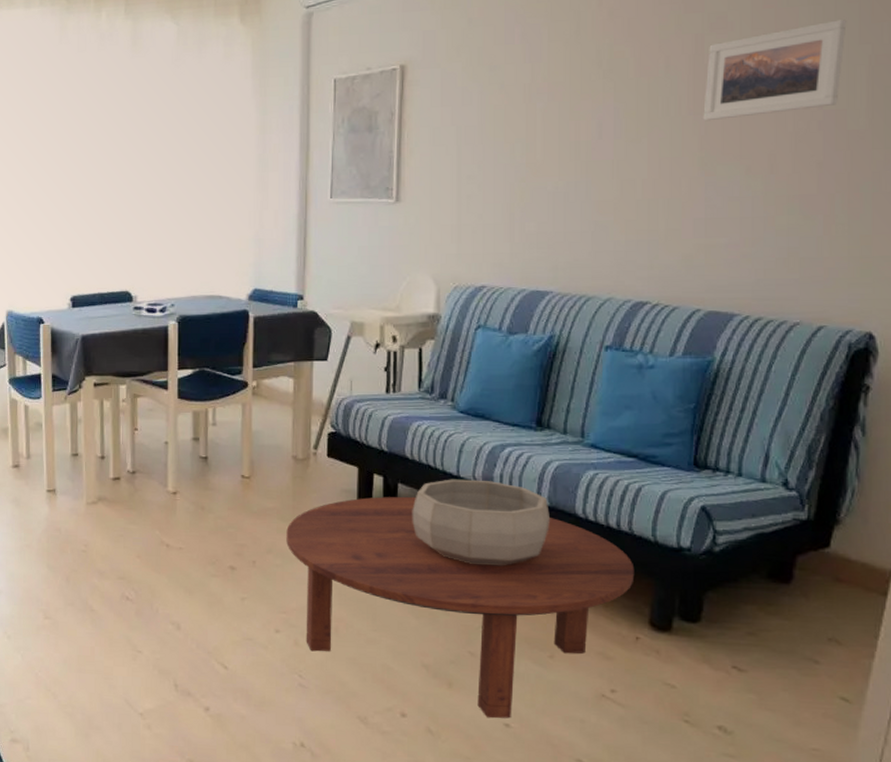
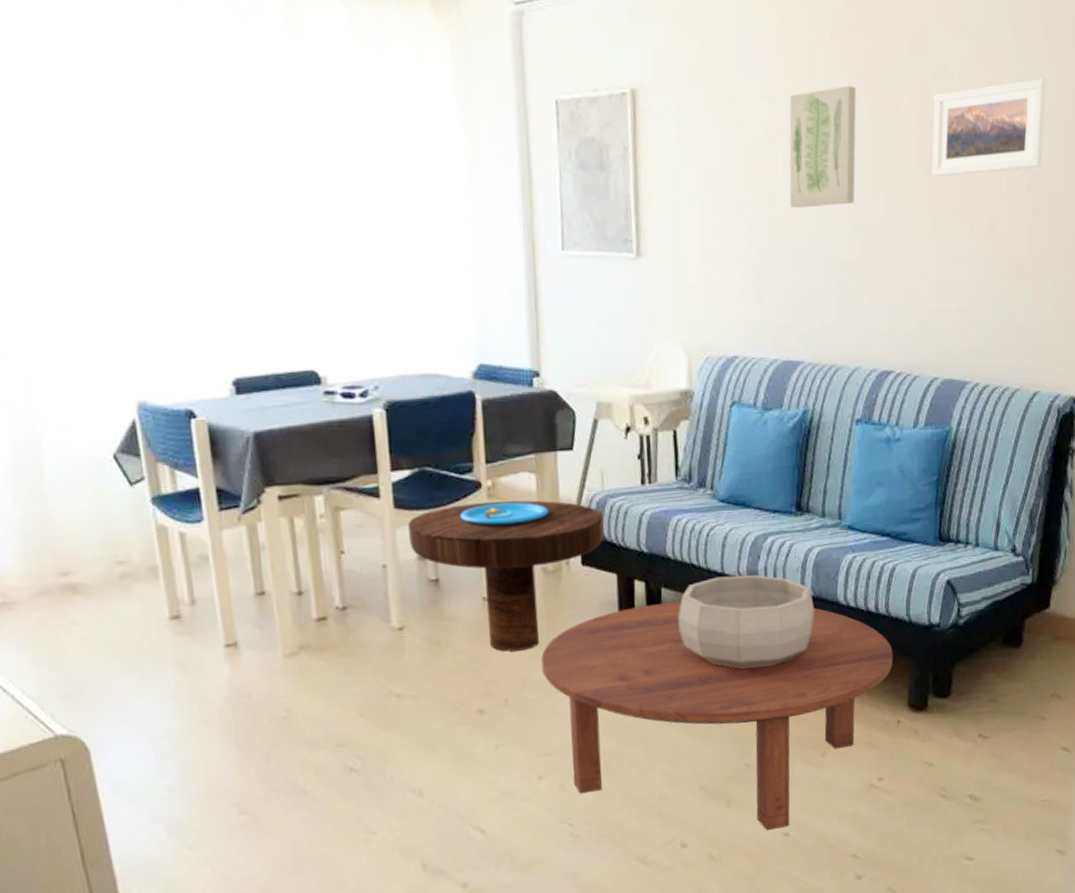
side table: none [188,398,349,522] -> present [408,500,604,652]
wall art: none [546,44,622,156] -> present [789,85,856,208]

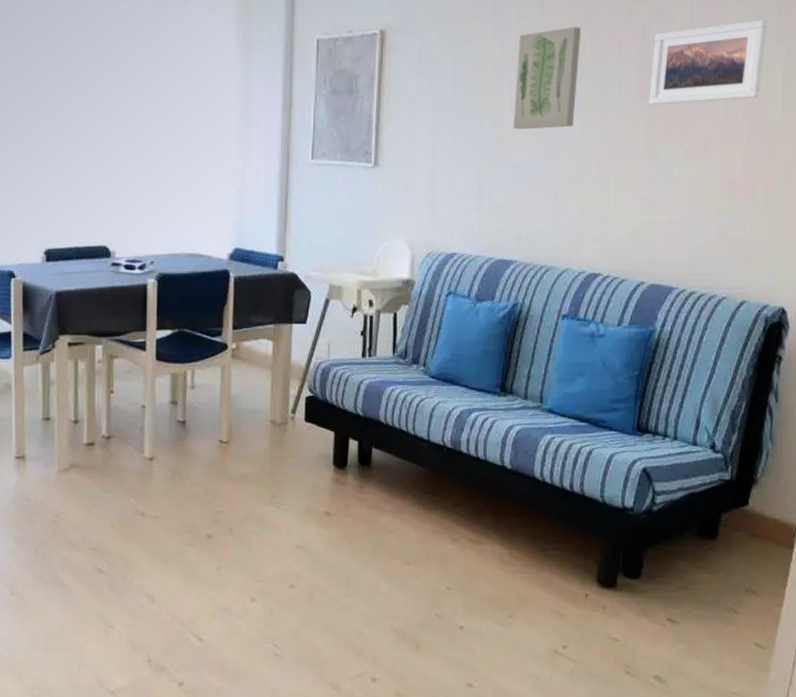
side table: present [408,500,604,652] -> none [165,361,327,488]
coffee table: present [541,601,893,831] -> none [263,461,585,679]
decorative bowl: present [678,575,814,669] -> none [385,443,511,529]

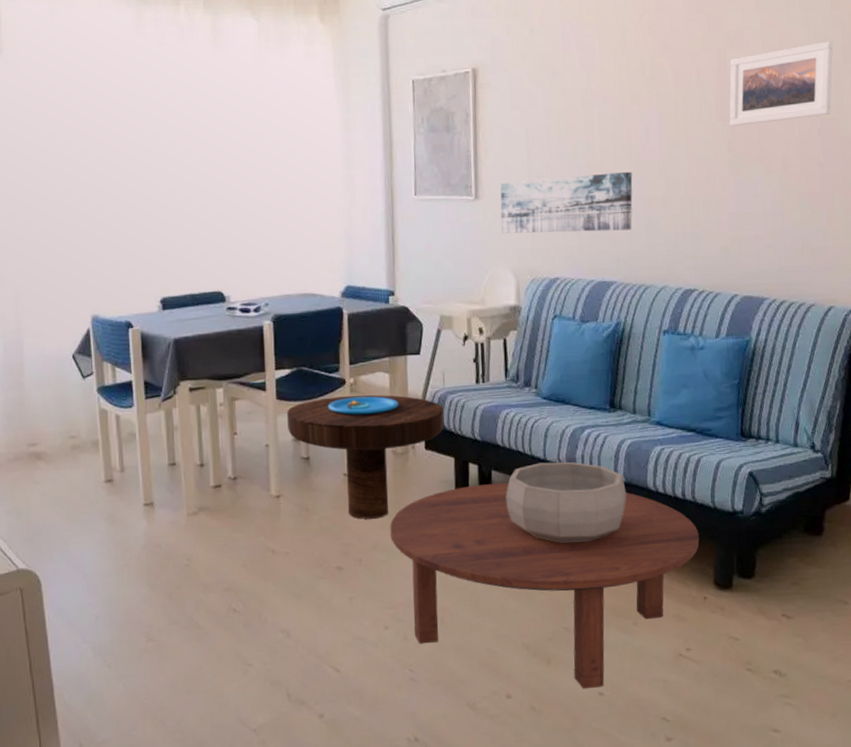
side table: none [165,361,327,488] -> present [287,395,444,519]
coffee table: none [263,461,585,679] -> present [390,482,700,689]
decorative bowl: none [385,443,511,529] -> present [506,461,626,543]
wall art: none [399,146,541,208] -> present [500,171,633,234]
wall art: present [513,26,581,129] -> none [604,56,662,156]

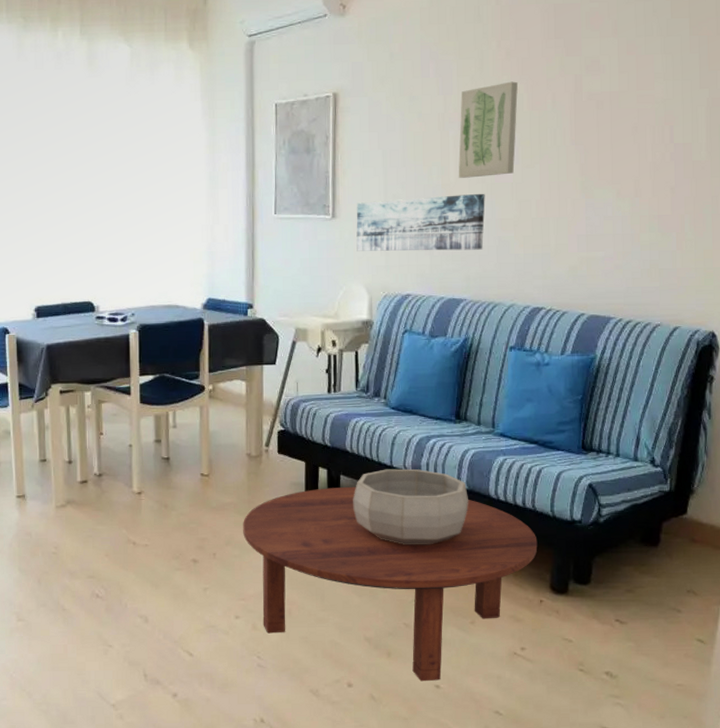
side table: present [287,395,444,519] -> none [150,401,297,516]
wall art: none [604,56,662,156] -> present [458,81,518,178]
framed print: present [729,41,833,127] -> none [583,67,690,151]

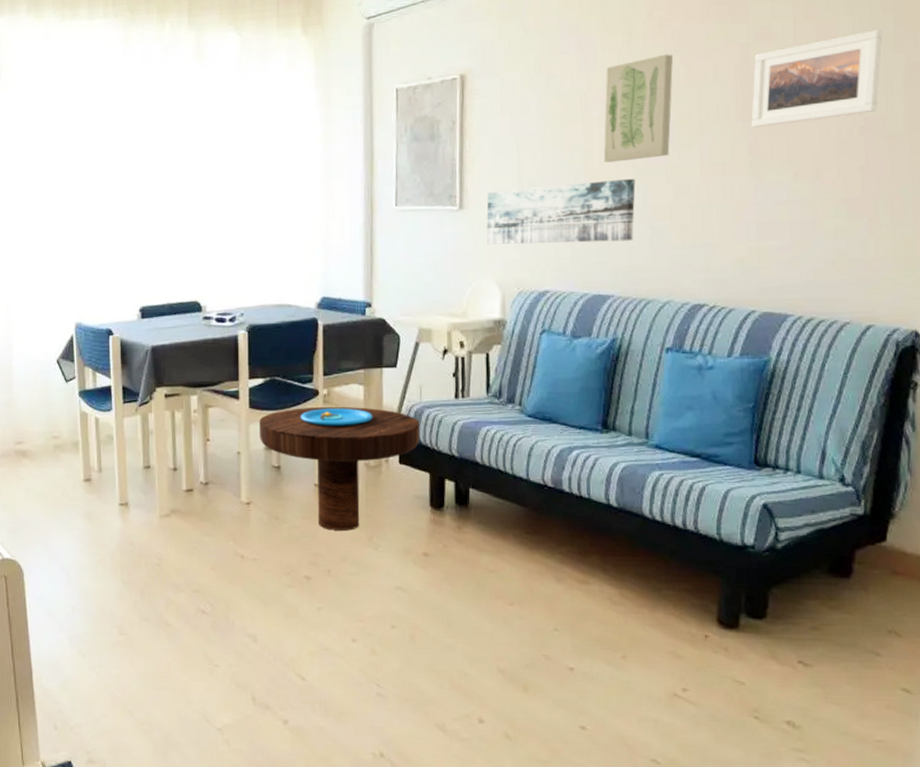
side table: none [150,401,297,516] -> present [259,406,420,530]
coffee table: present [243,486,538,682] -> none [360,501,702,722]
decorative bowl: present [353,468,468,545] -> none [484,483,618,569]
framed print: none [583,67,690,151] -> present [751,29,883,128]

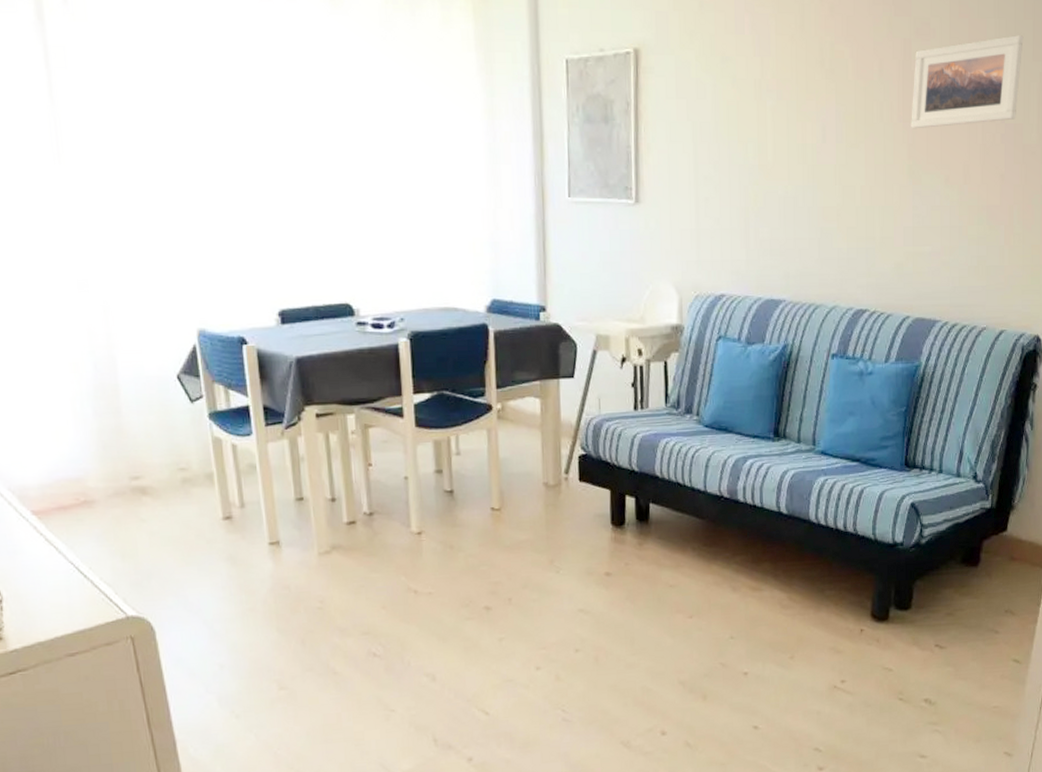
side table: present [259,406,420,530] -> none [427,422,600,556]
wall art: present [486,178,636,245] -> none [663,176,806,244]
wall art: present [603,54,673,162] -> none [776,43,842,158]

